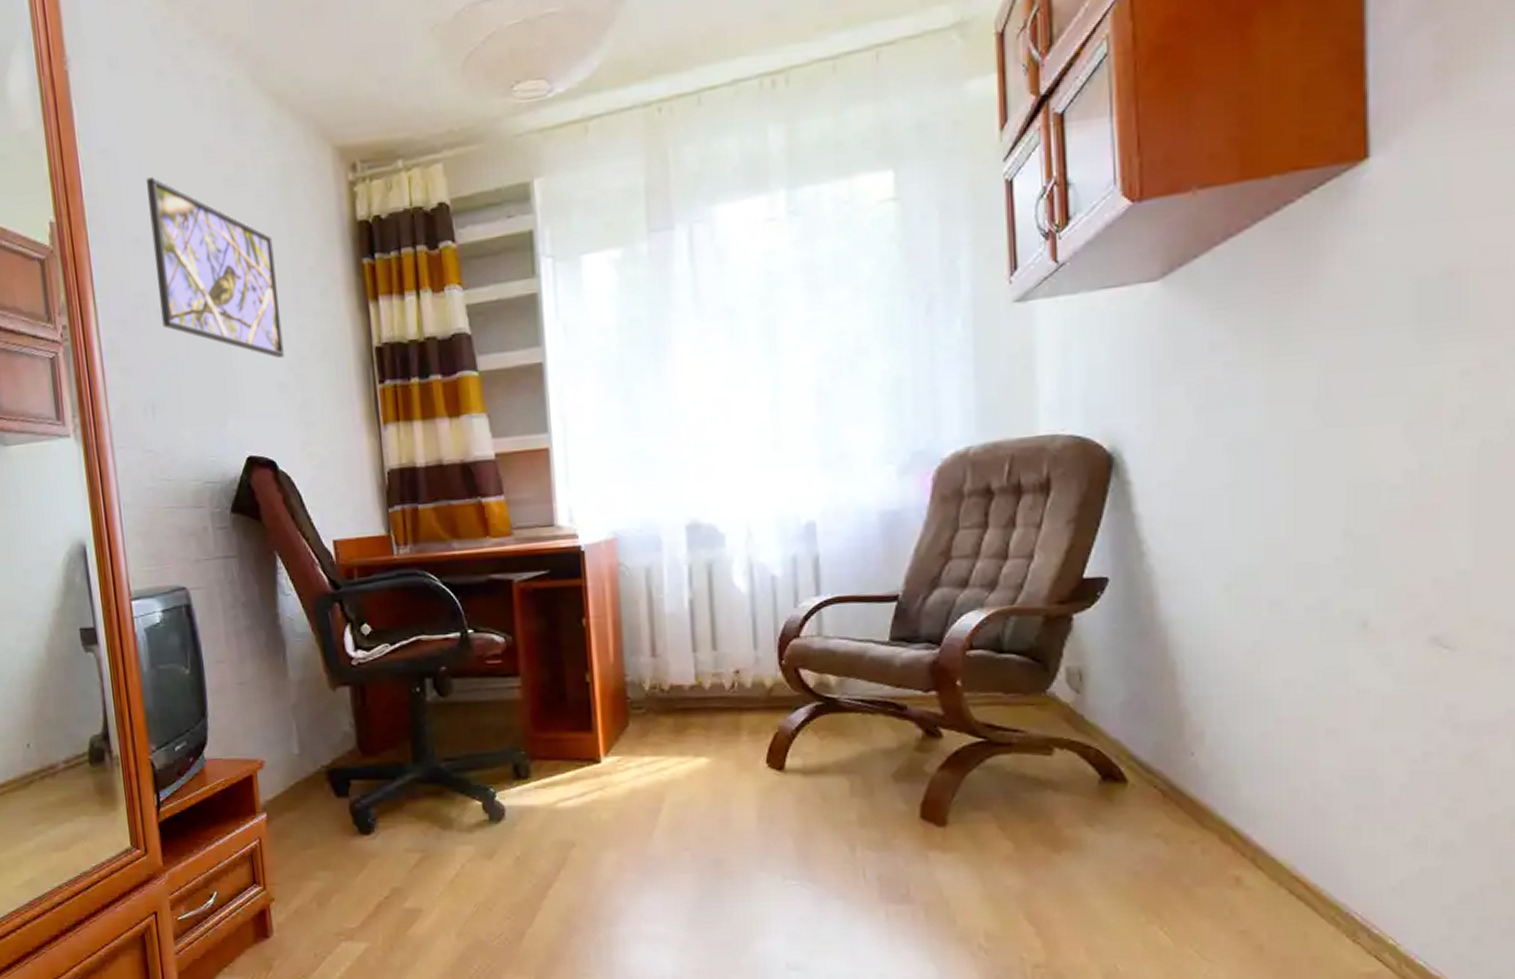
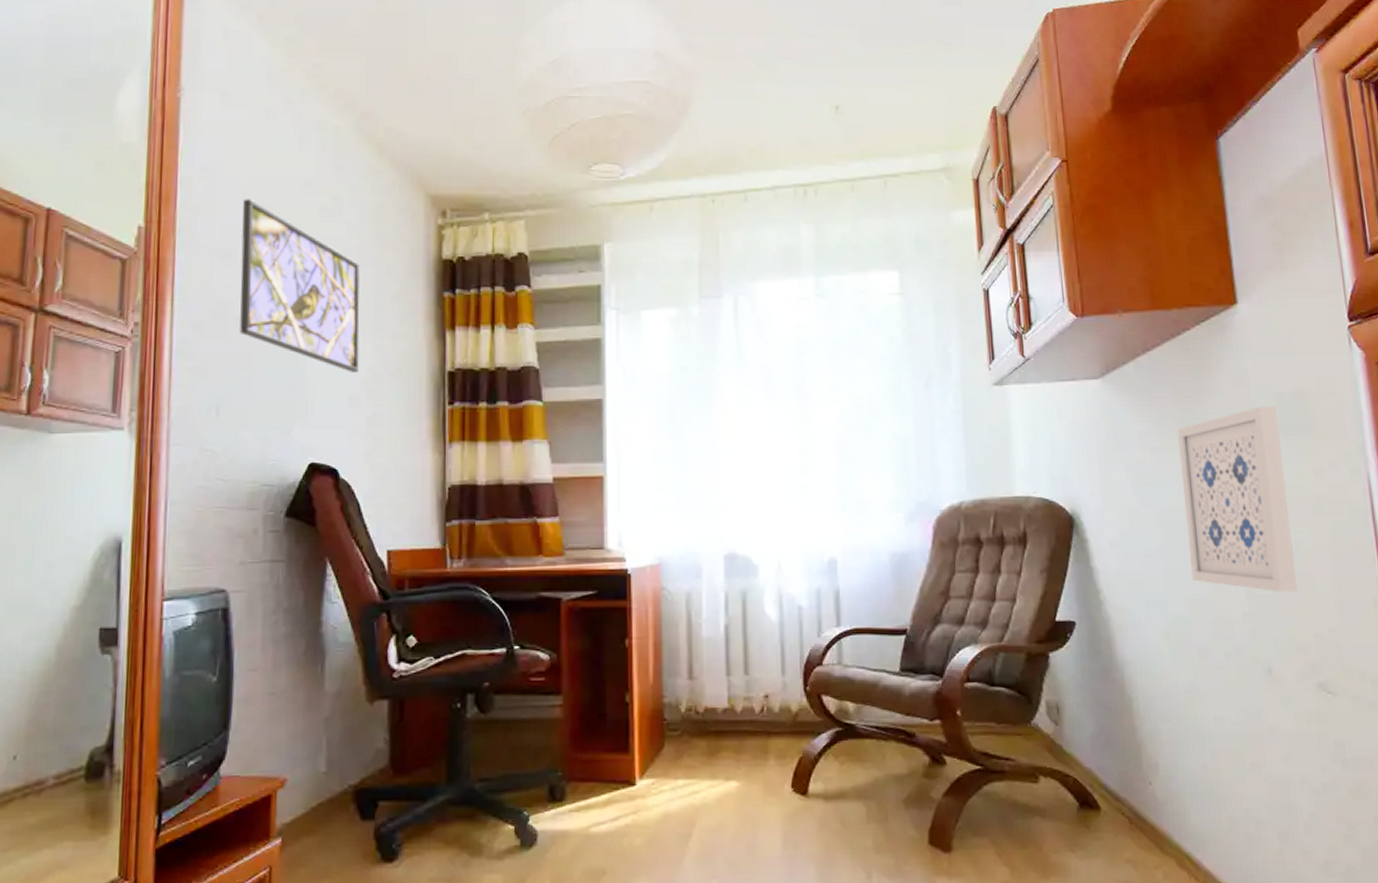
wall art: none [1263,292,1416,530] -> present [1177,406,1298,592]

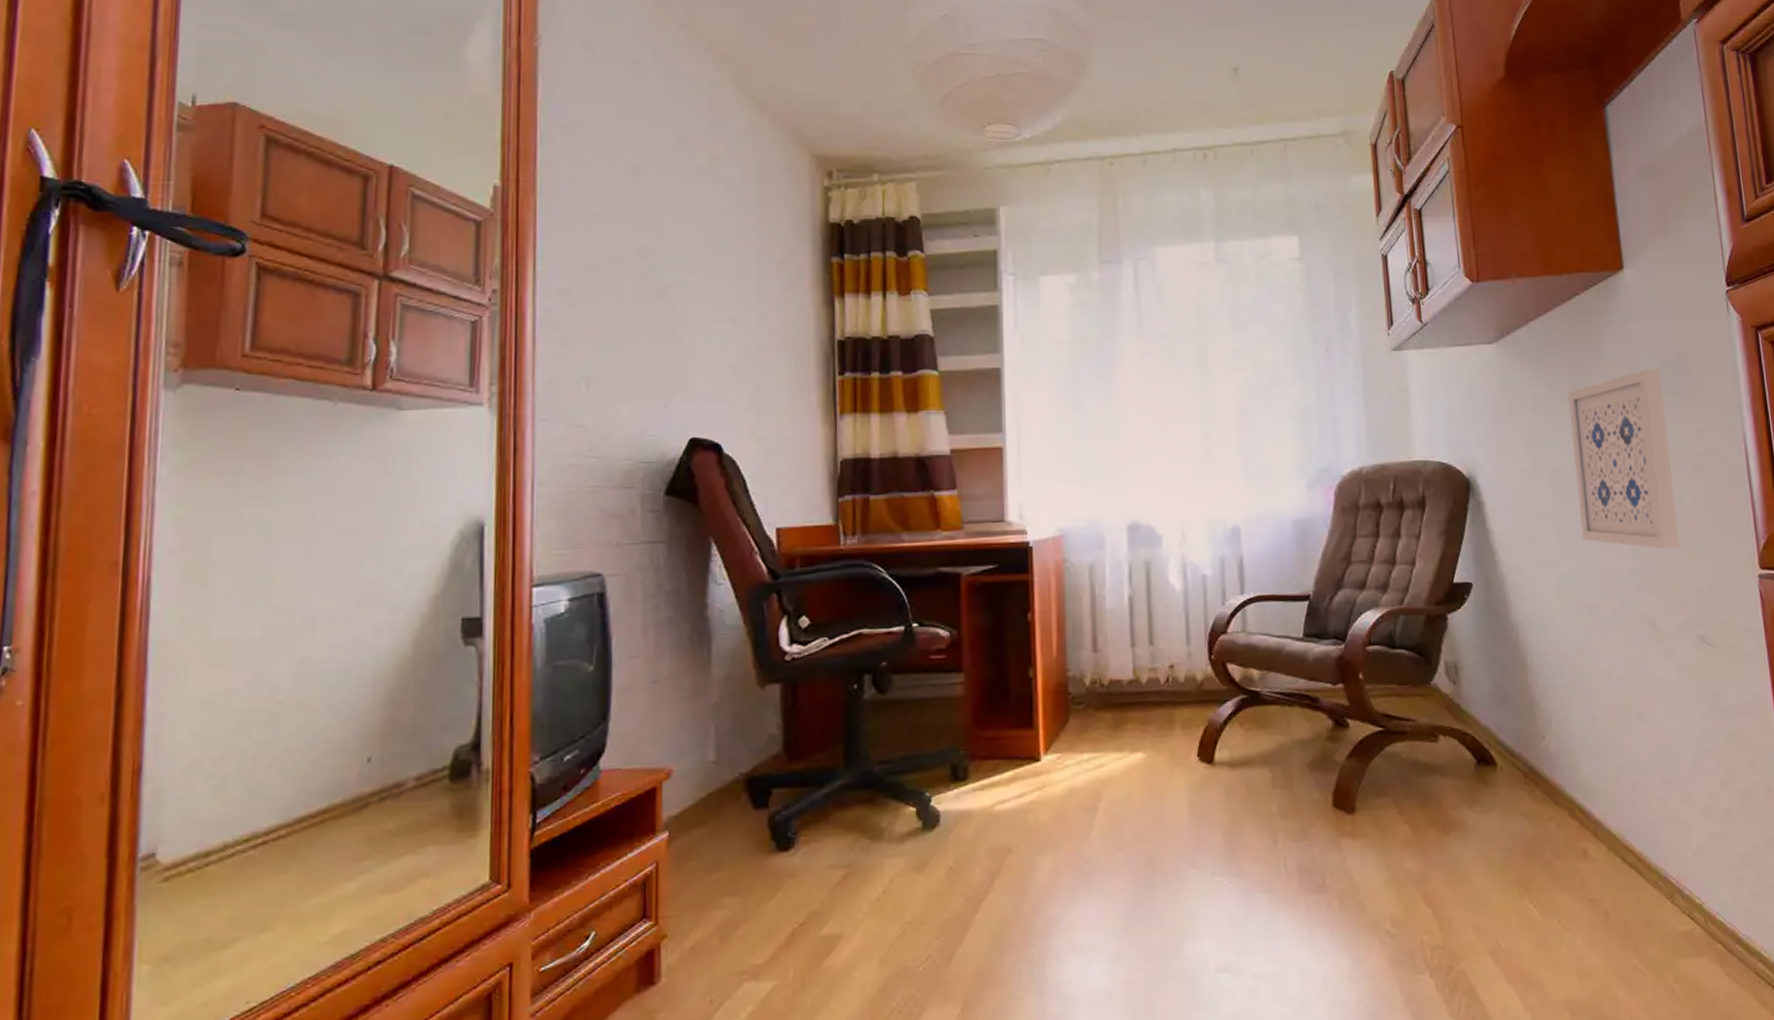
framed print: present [240,199,360,372] -> none [610,157,742,342]

